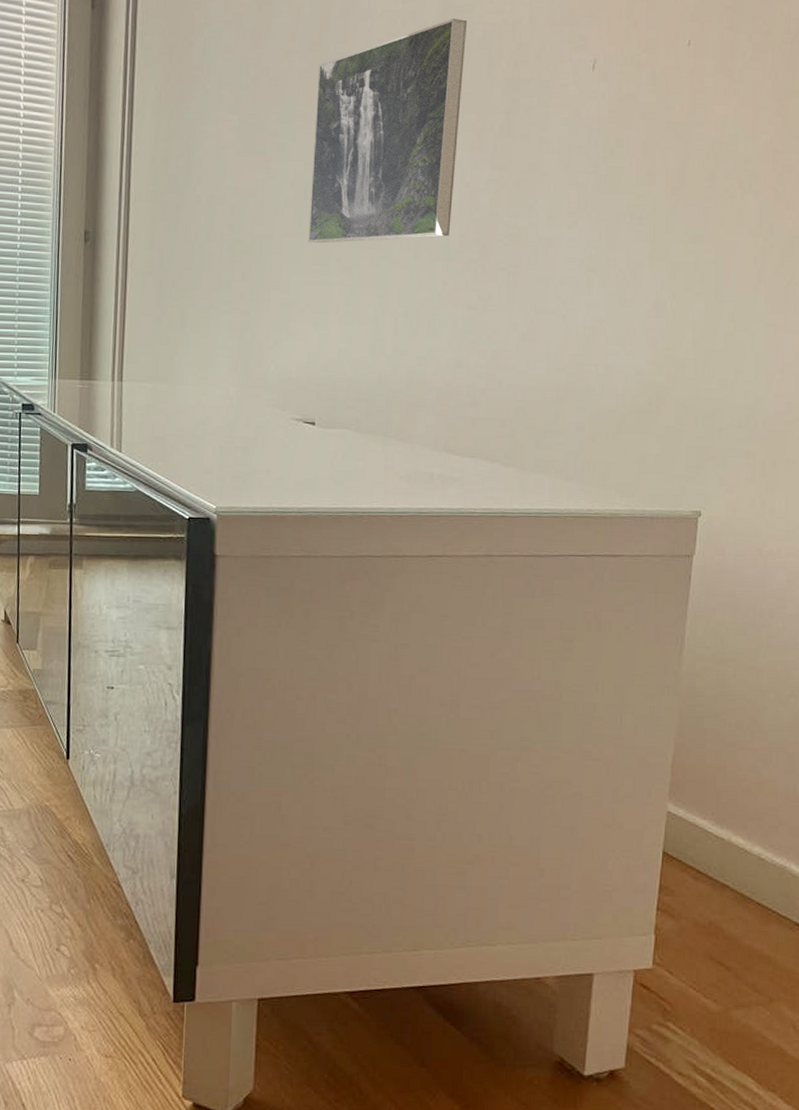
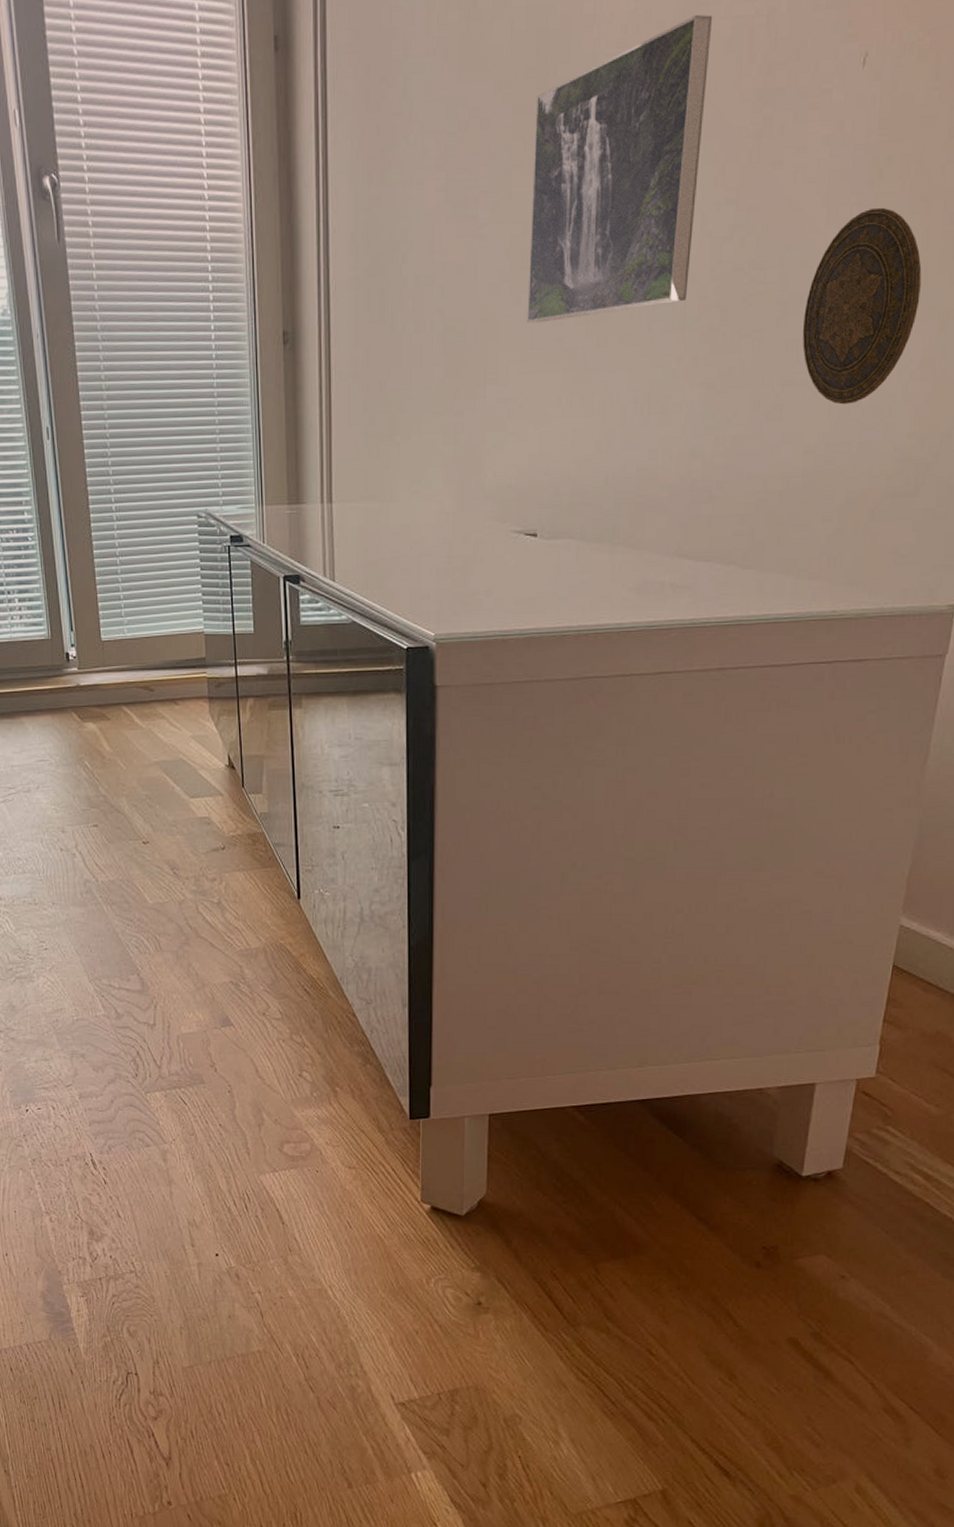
decorative plate: none [551,177,651,333] -> present [802,207,922,405]

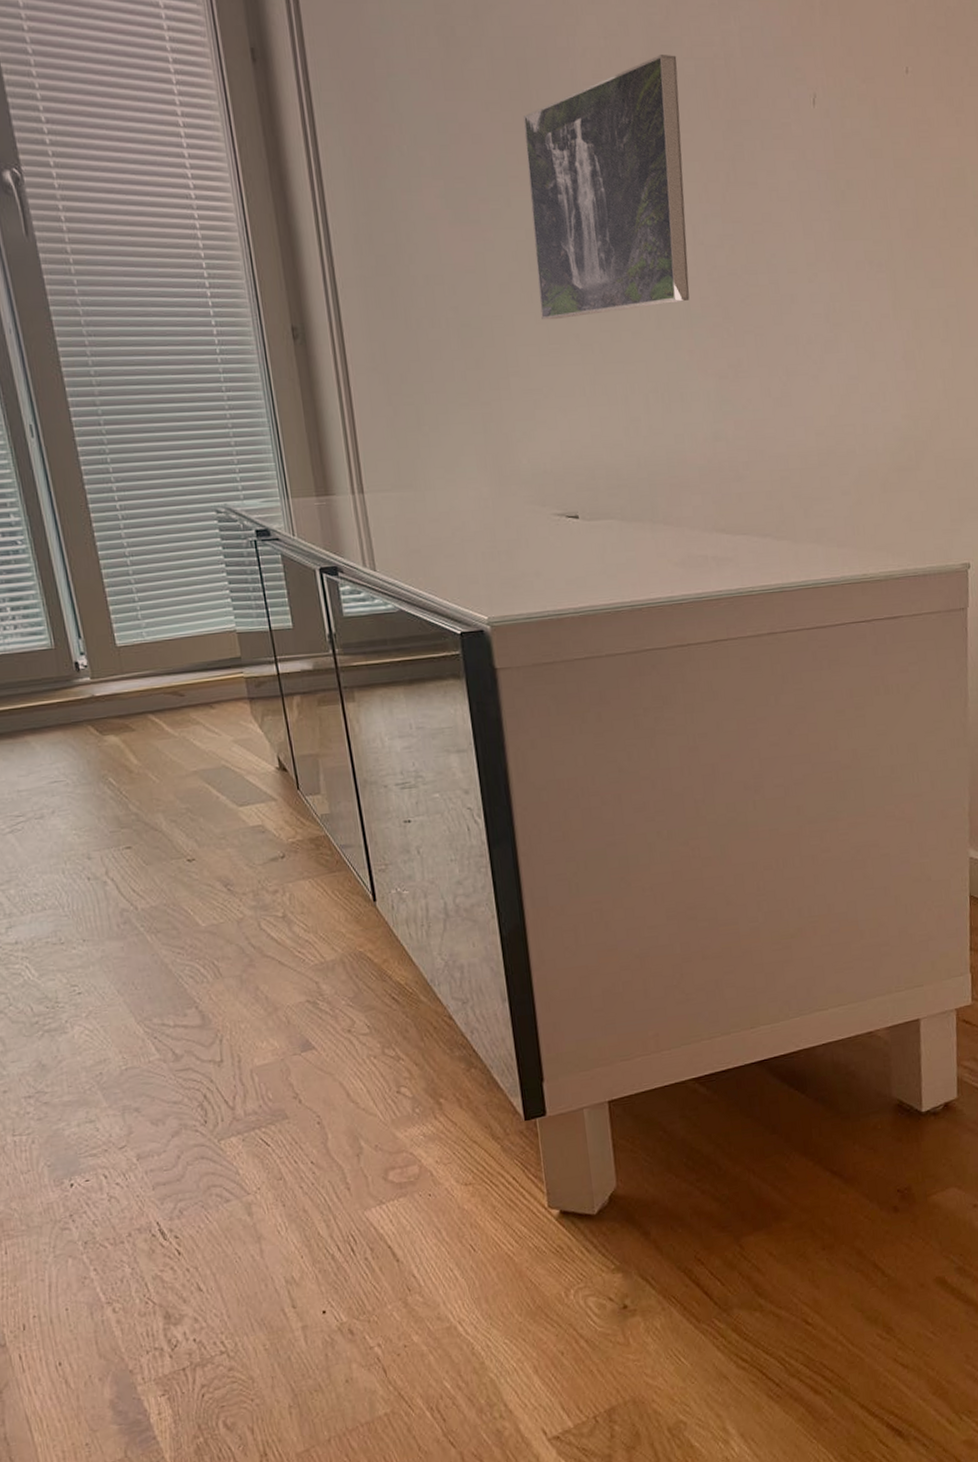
decorative plate: present [802,207,922,405] -> none [796,223,894,392]

